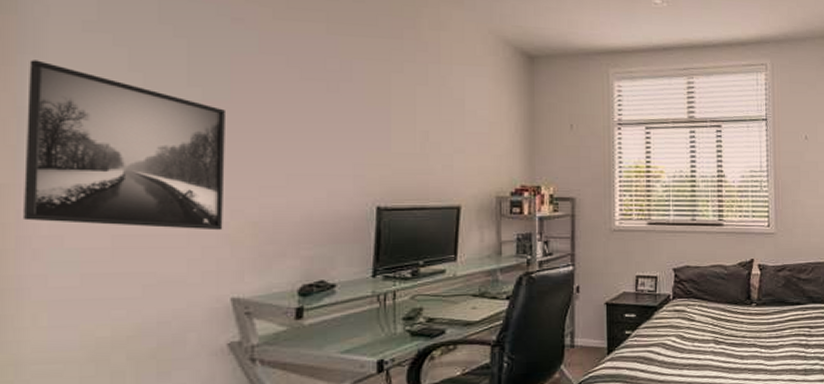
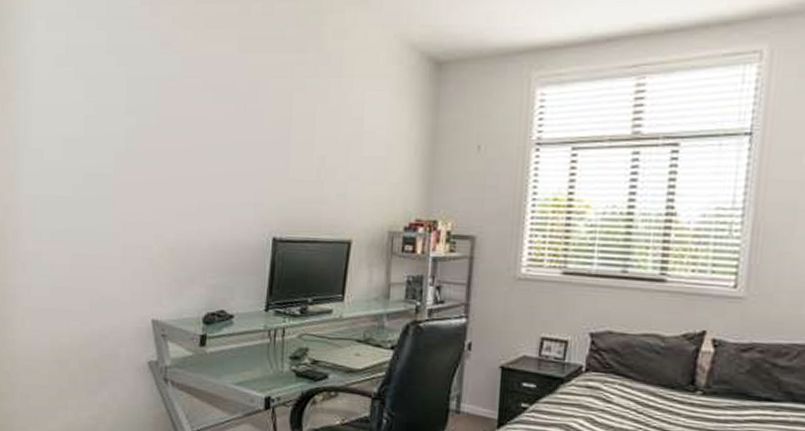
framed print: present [24,60,225,231] -> none [17,95,153,255]

